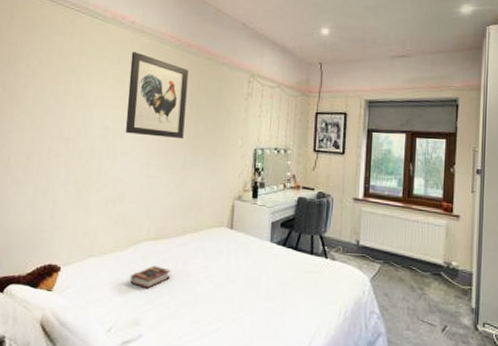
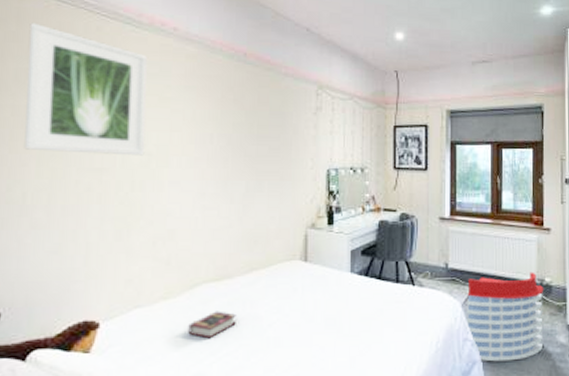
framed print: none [11,16,109,129] -> present [24,22,148,156]
wall art: present [125,52,189,139] -> none [172,63,246,163]
architectural model: none [373,255,451,337] -> present [466,272,544,362]

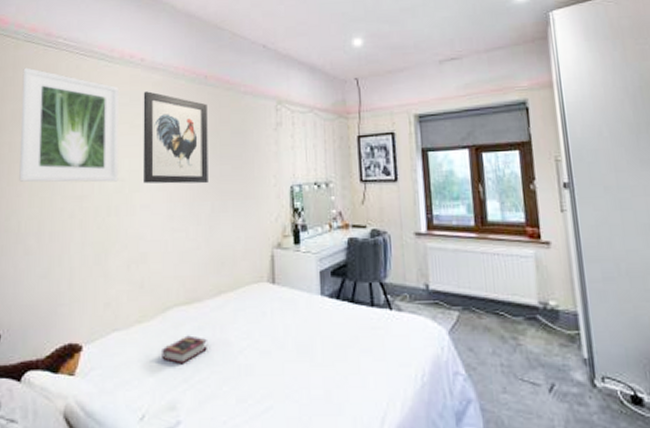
wall art: none [172,63,246,163] -> present [142,91,208,184]
architectural model: present [466,272,544,362] -> none [453,293,555,401]

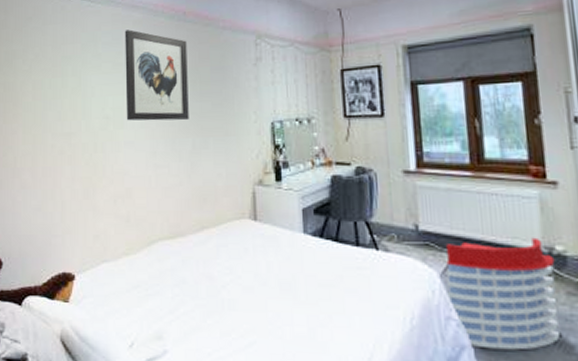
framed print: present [19,67,120,182] -> none [13,10,103,120]
book: present [162,335,207,365] -> none [148,269,191,297]
architectural model: none [453,293,555,401] -> present [445,237,561,351]

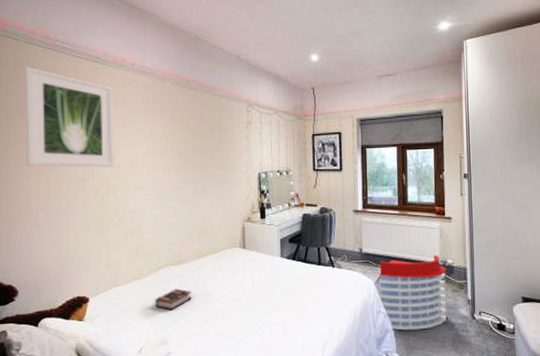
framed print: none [13,10,103,120] -> present [24,66,115,168]
wall art: present [124,29,189,121] -> none [134,92,191,170]
book: none [148,269,191,297] -> present [155,288,191,311]

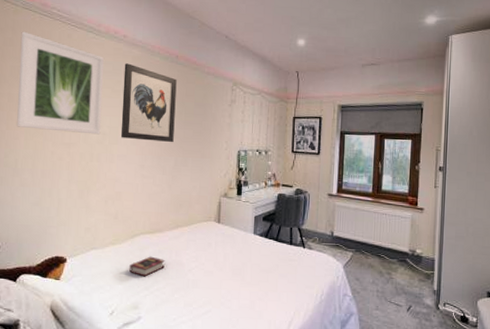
wall art: none [134,92,191,170] -> present [120,63,177,143]
architectural model: present [378,255,447,331] -> none [346,243,415,316]

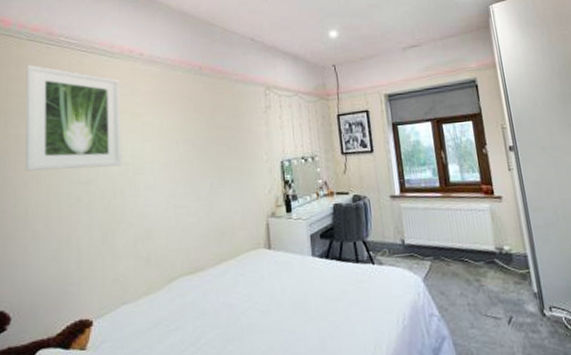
wall art: present [120,63,177,143] -> none [143,82,207,166]
book: present [129,256,165,277] -> none [169,302,212,330]

